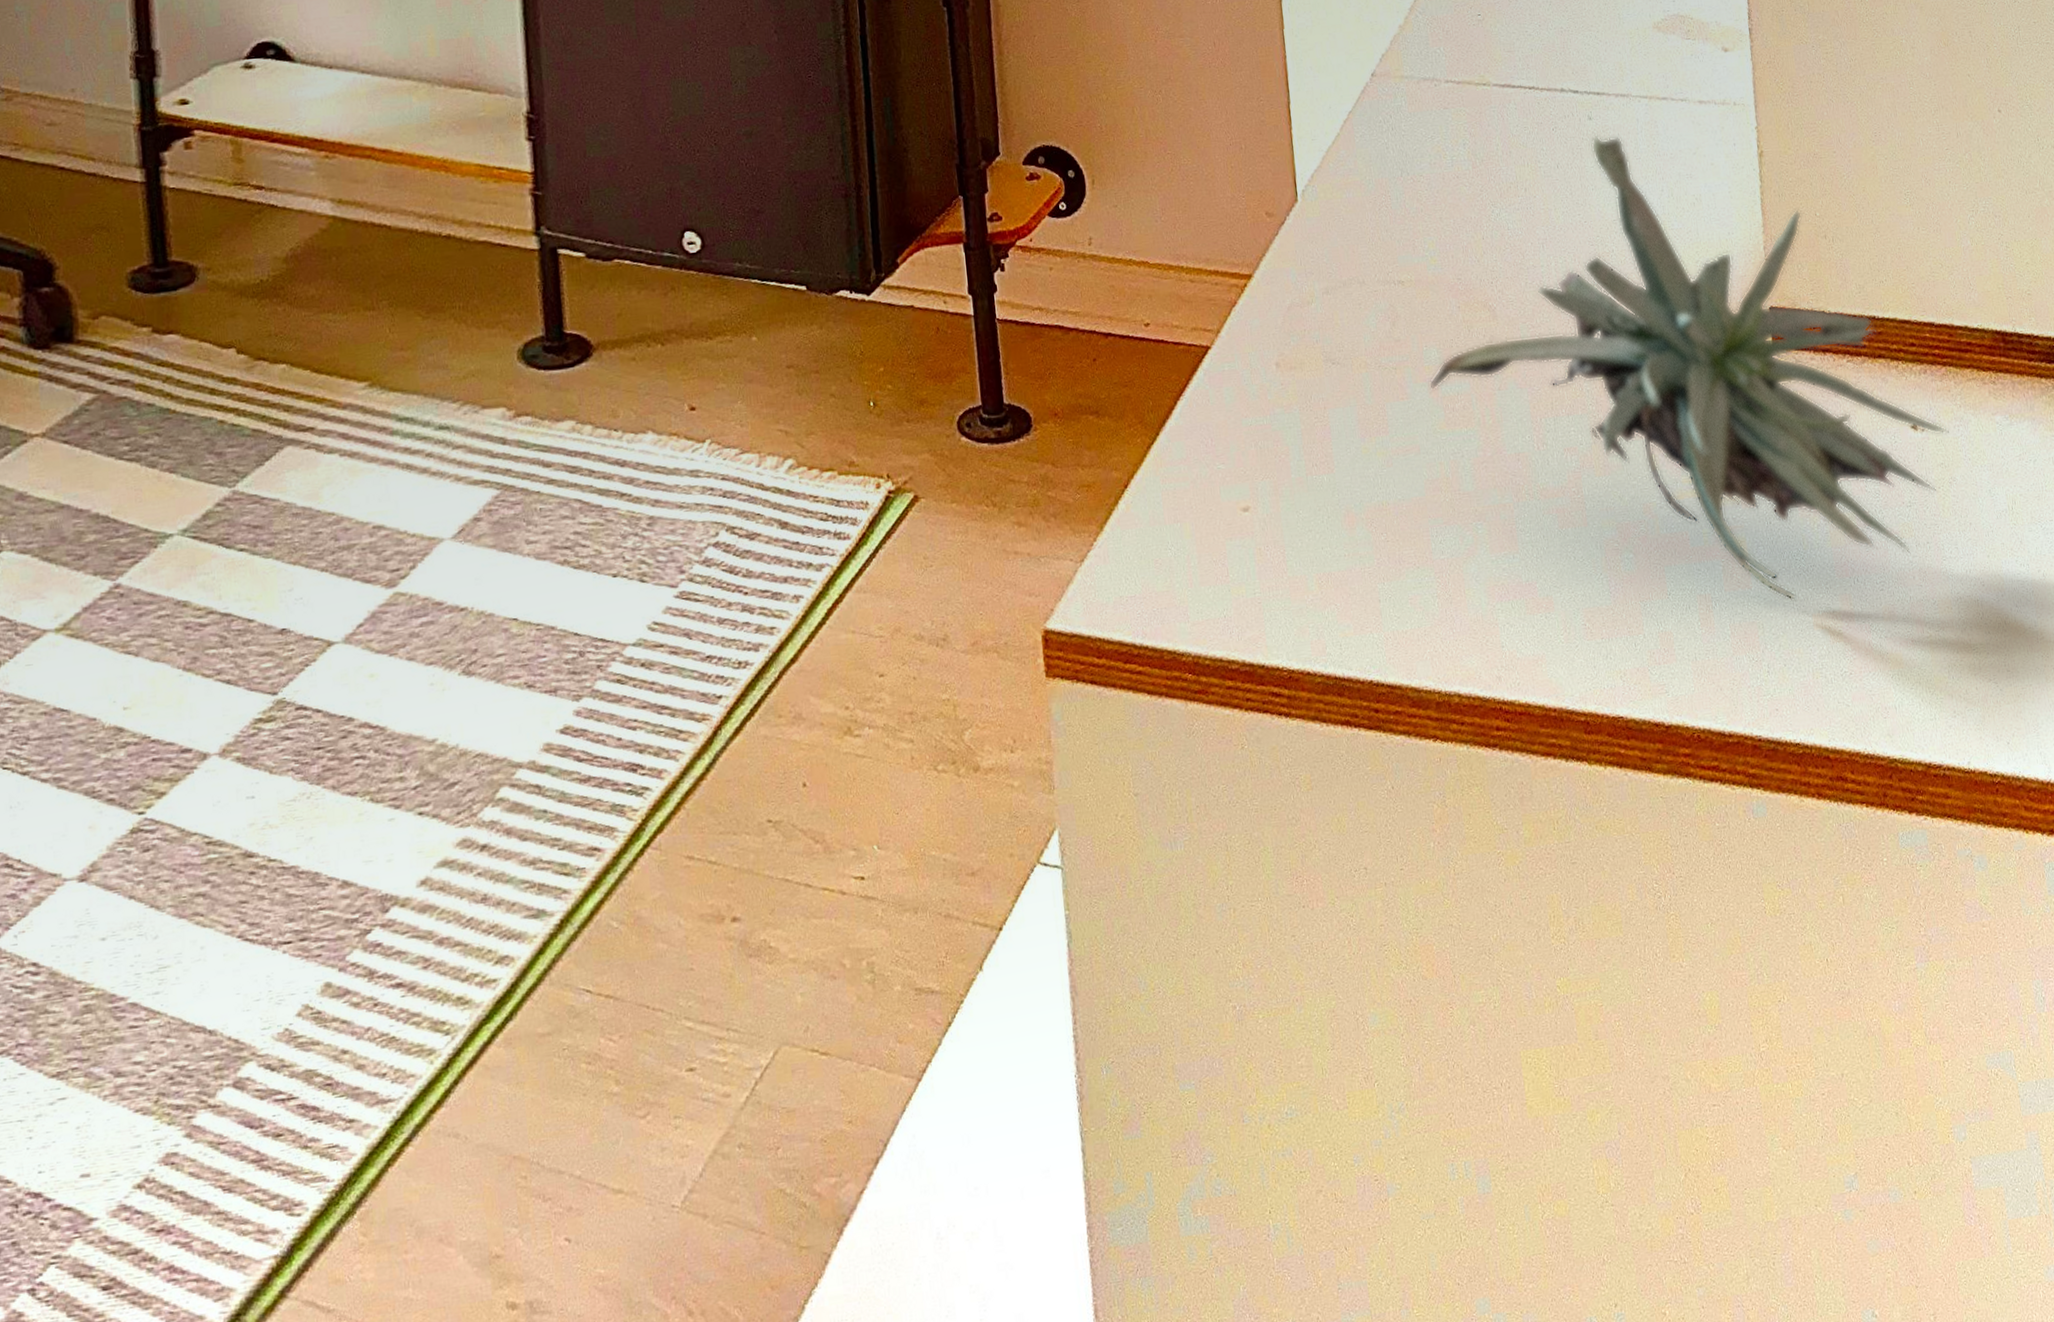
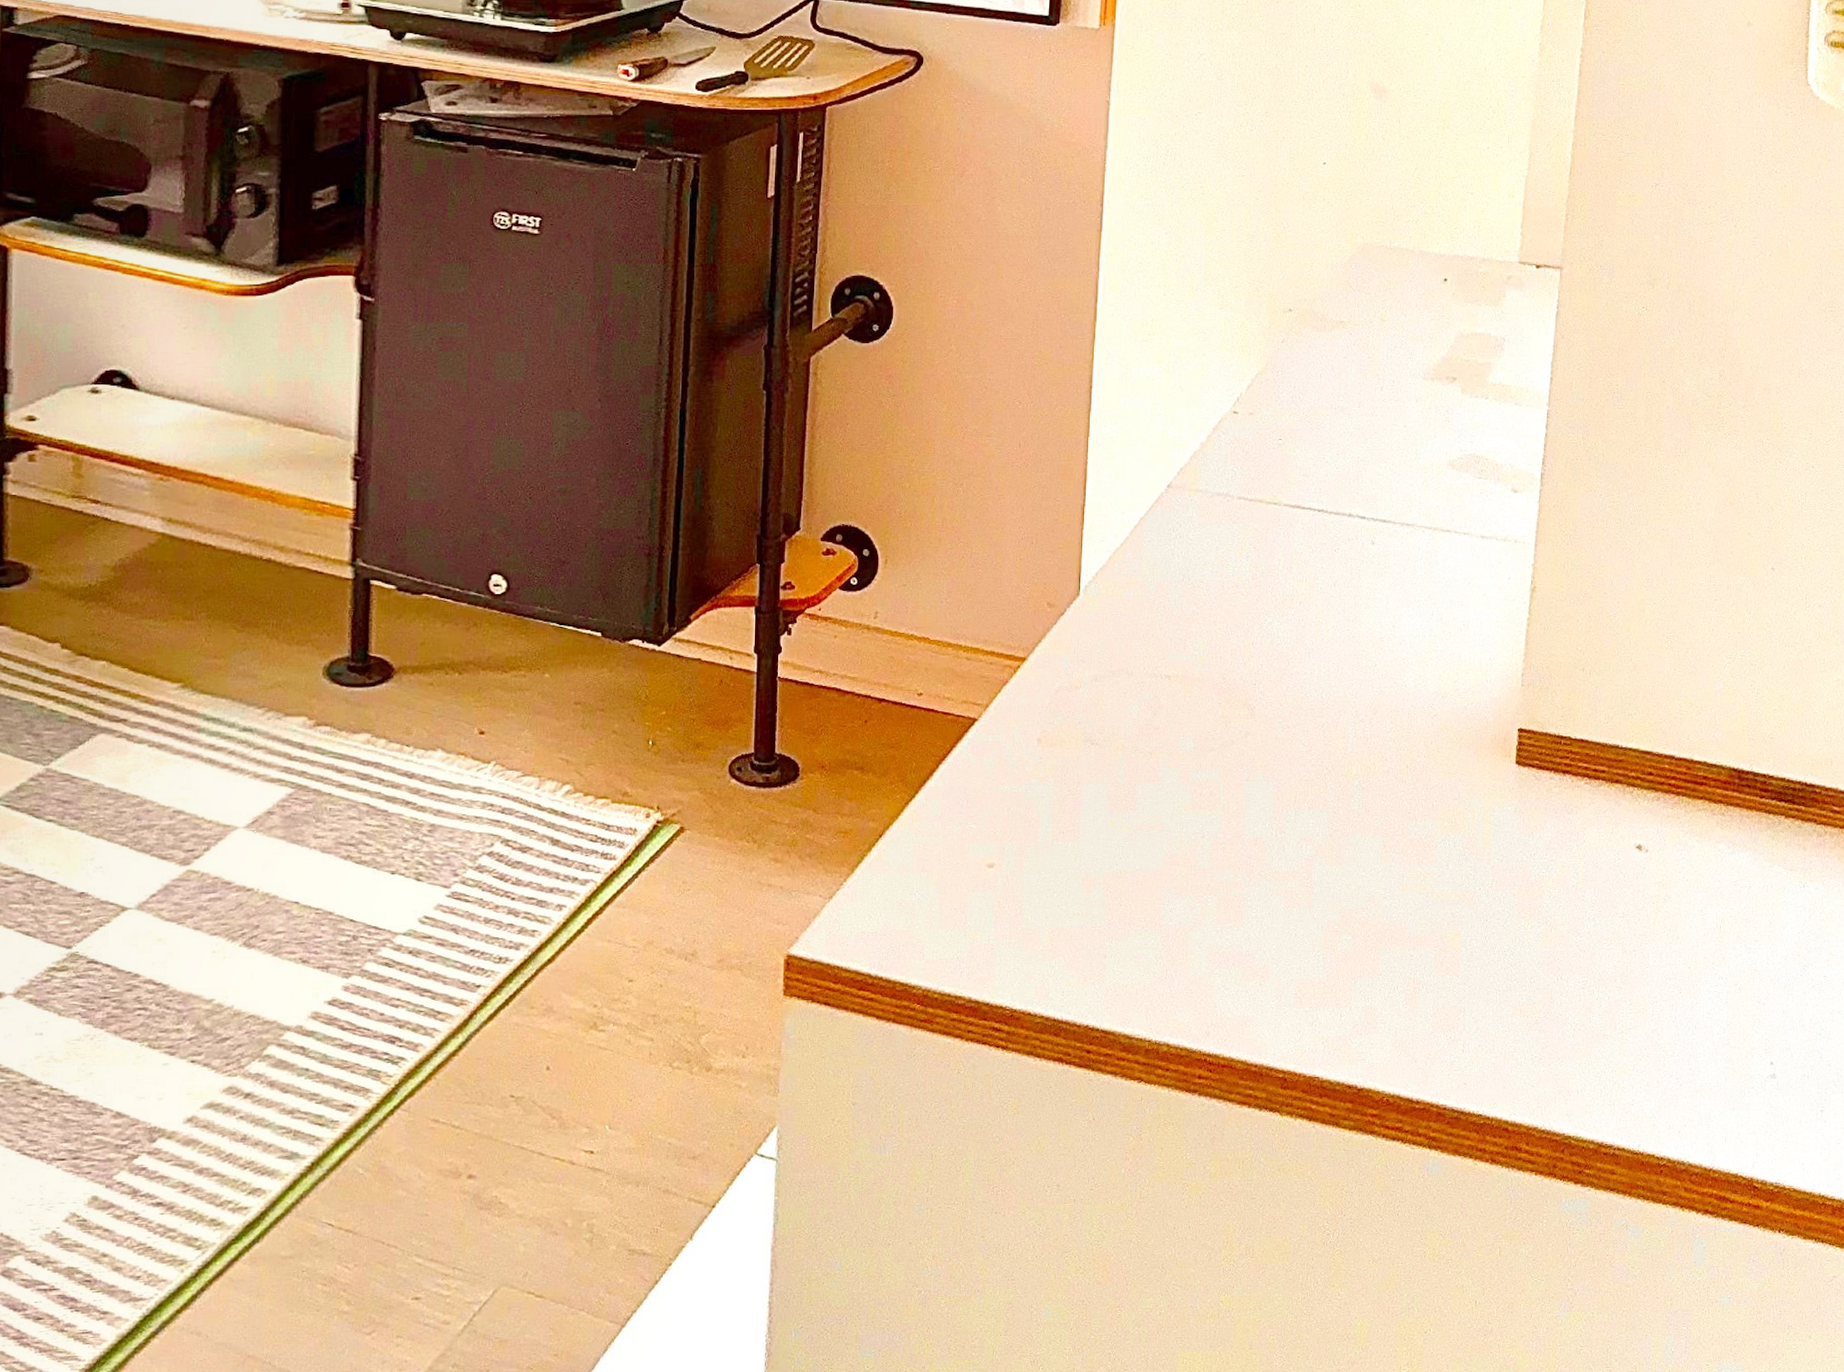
succulent plant: present [1429,136,1949,601] -> none [1181,560,1672,990]

